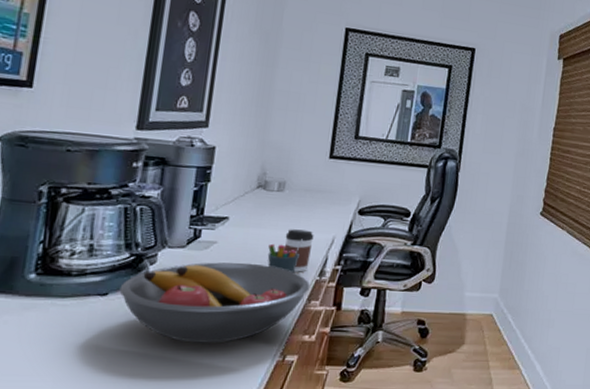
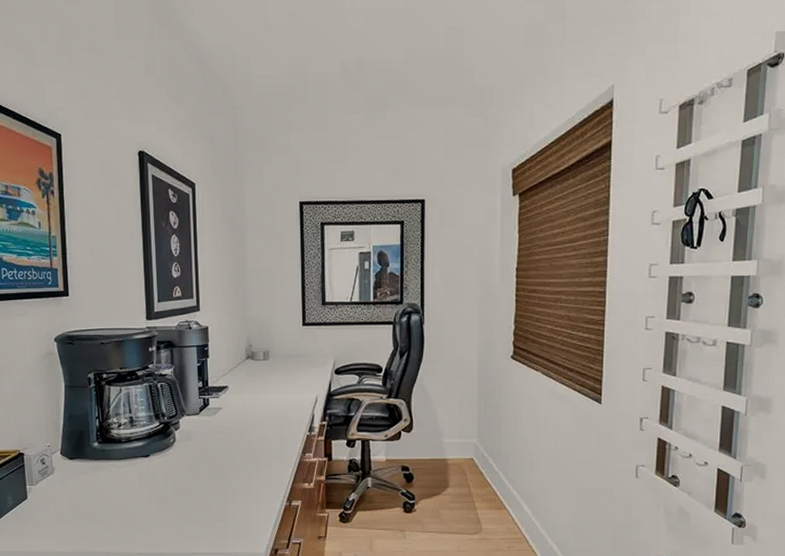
fruit bowl: present [119,262,310,343] -> none [157,424,303,492]
pen holder: present [267,239,303,273] -> none [263,400,291,430]
coffee cup: present [285,229,314,272] -> none [276,392,300,429]

